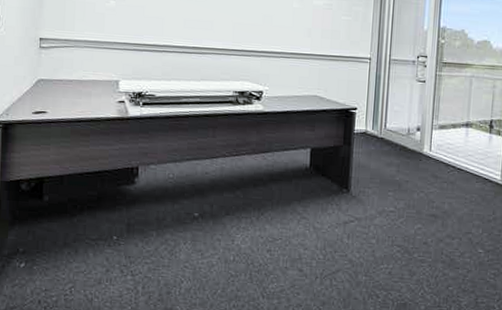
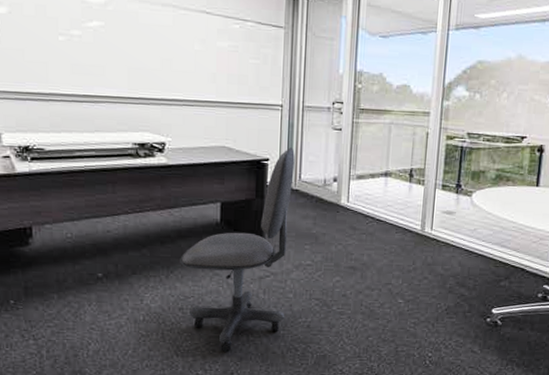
office chair: none [270,97,381,297] -> present [180,147,295,353]

